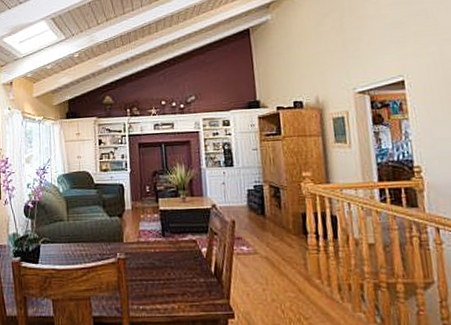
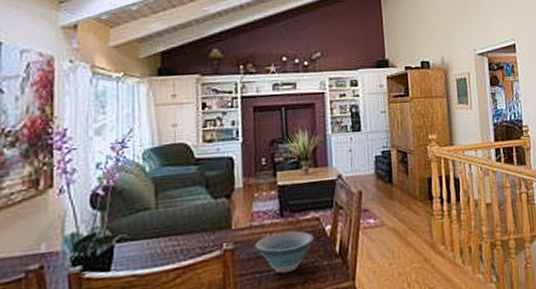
bowl: none [142,250,192,284] -> present [255,231,315,274]

